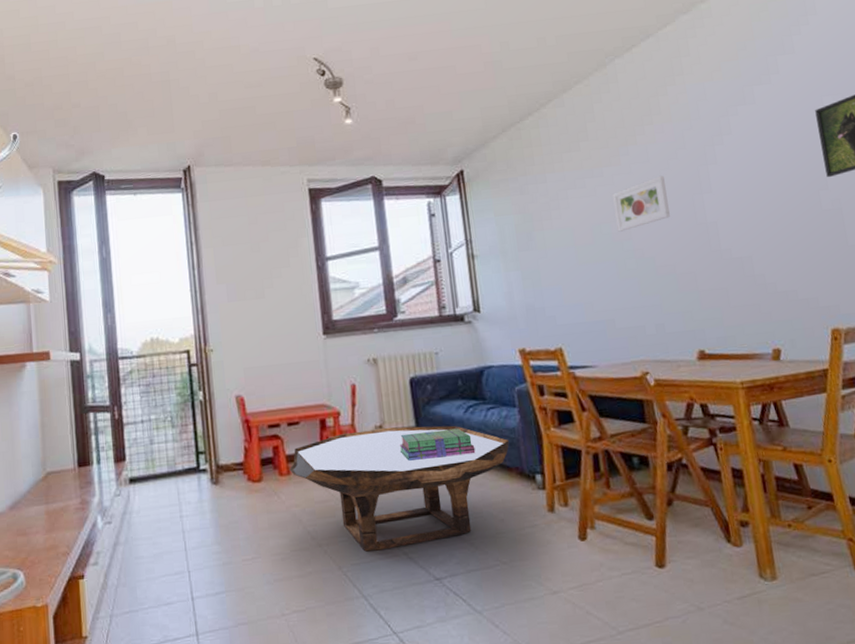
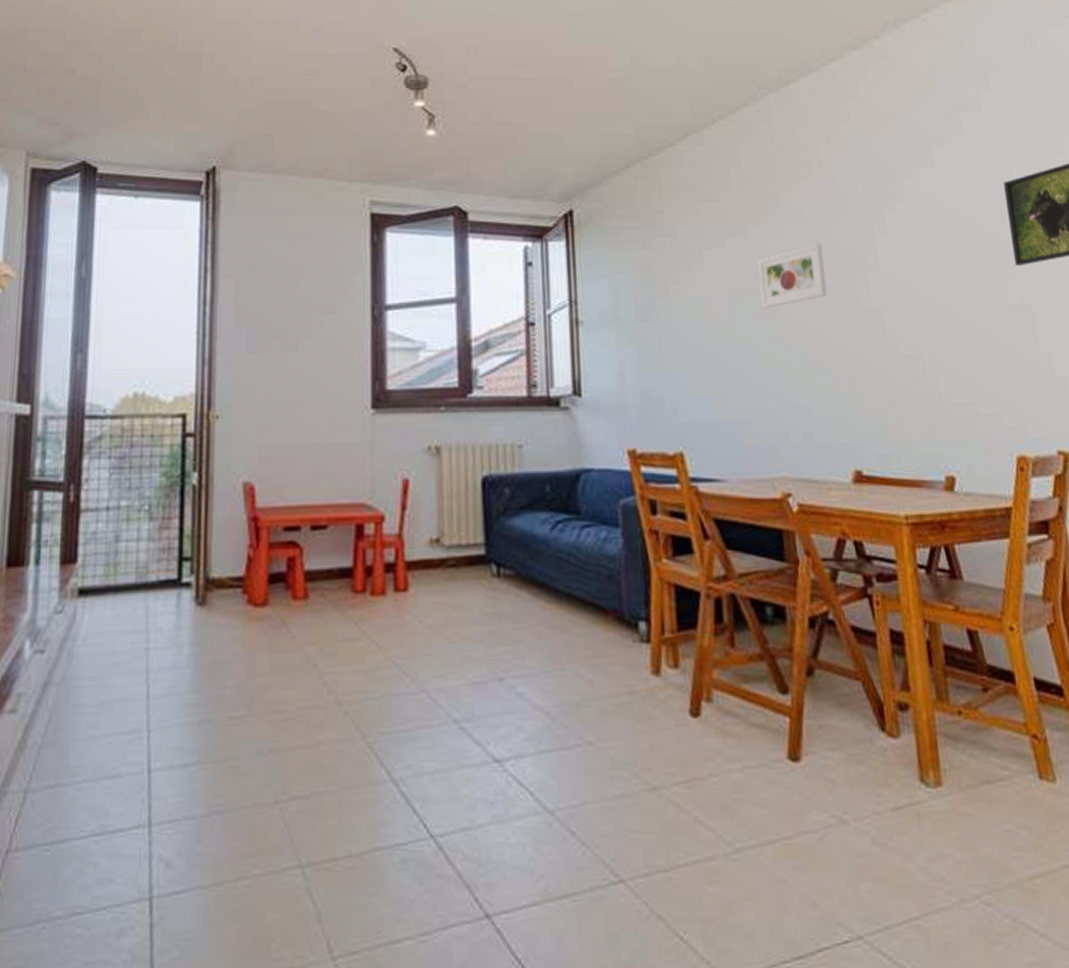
coffee table: present [289,425,509,552] -> none [307,542,607,716]
stack of books: present [399,428,476,462] -> none [460,550,562,592]

